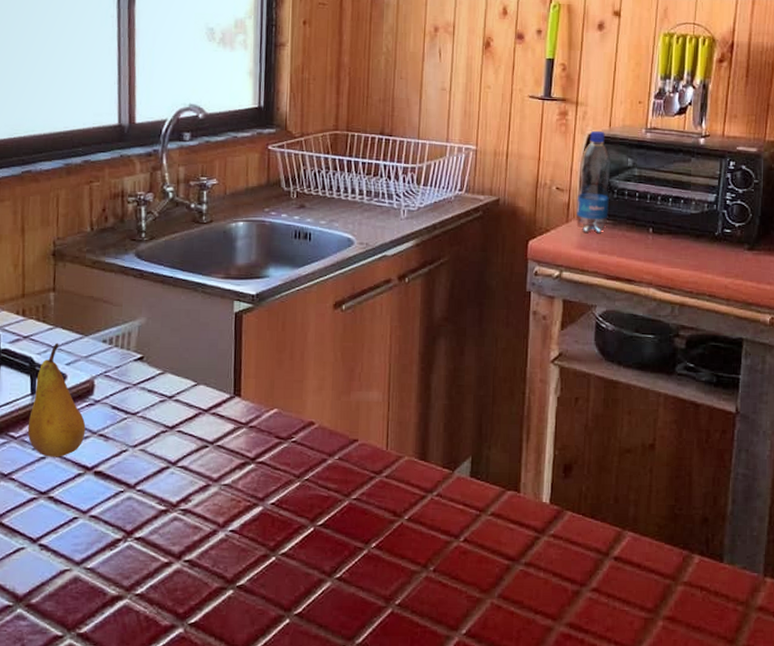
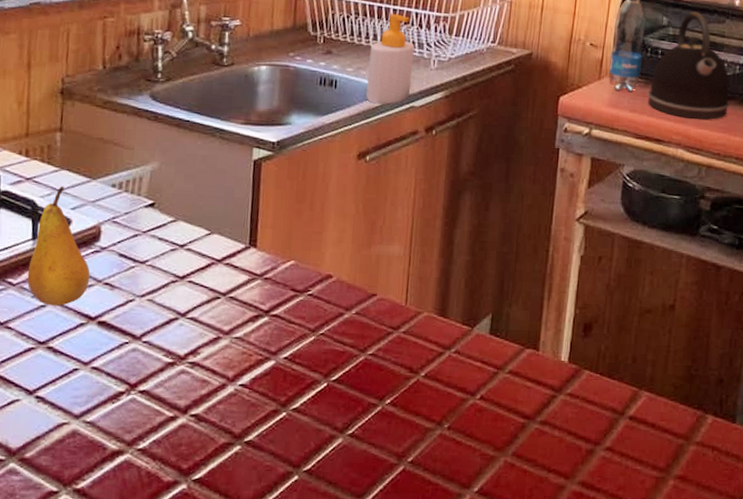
soap bottle: none [340,167,384,255] -> present [366,14,415,105]
kettle: none [616,152,700,258] -> present [647,11,730,120]

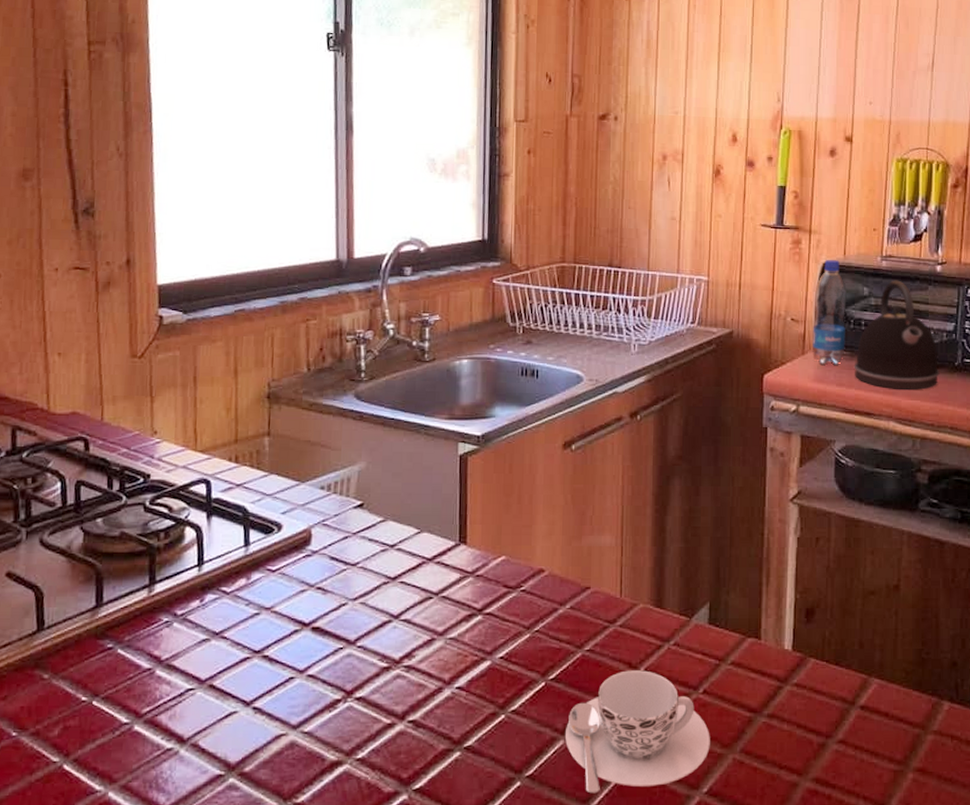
fruit: present [27,186,91,306] -> none [240,490,303,613]
teacup: none [343,375,484,489] -> present [564,670,710,794]
soap bottle: present [366,14,415,105] -> none [568,300,614,392]

